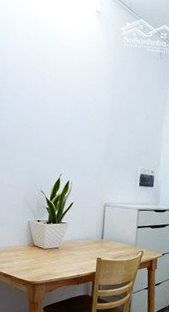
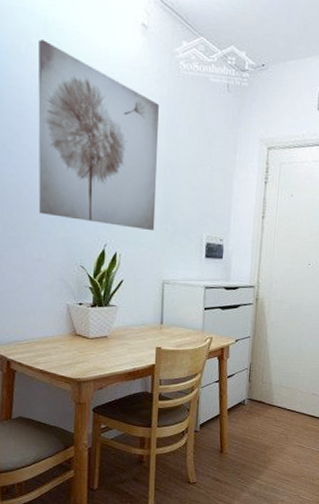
wall art: none [11,23,107,164] -> present [38,39,159,231]

